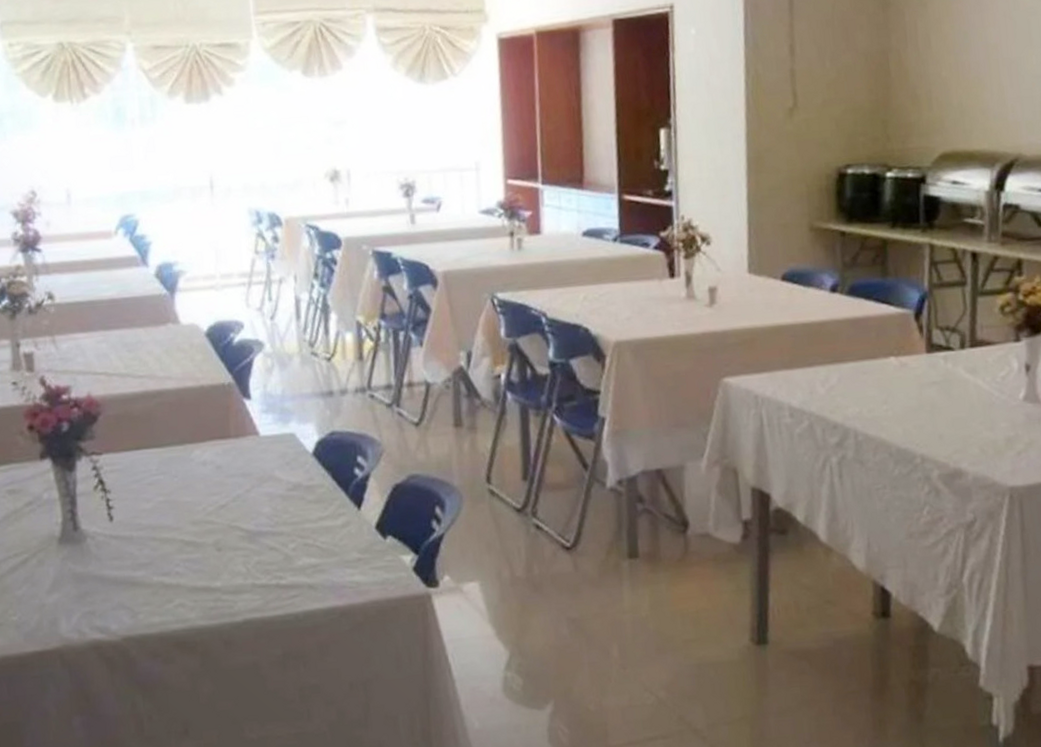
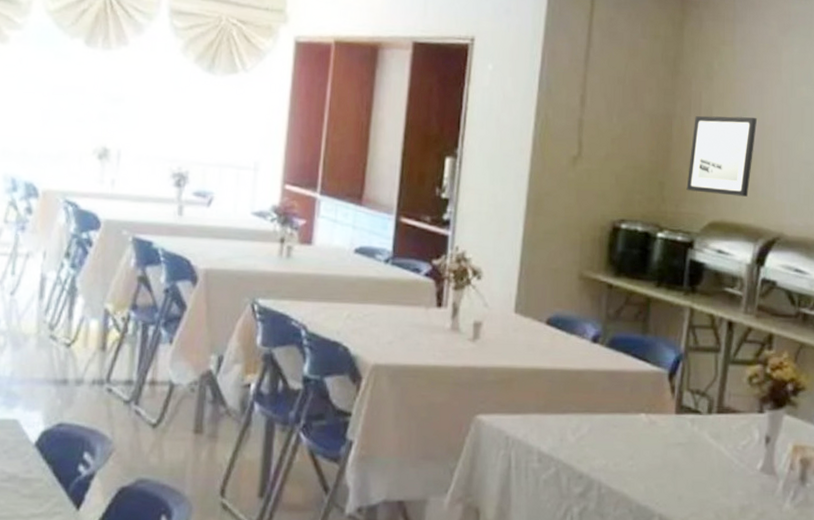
wall art: none [911,37,981,125] -> present [686,115,758,197]

